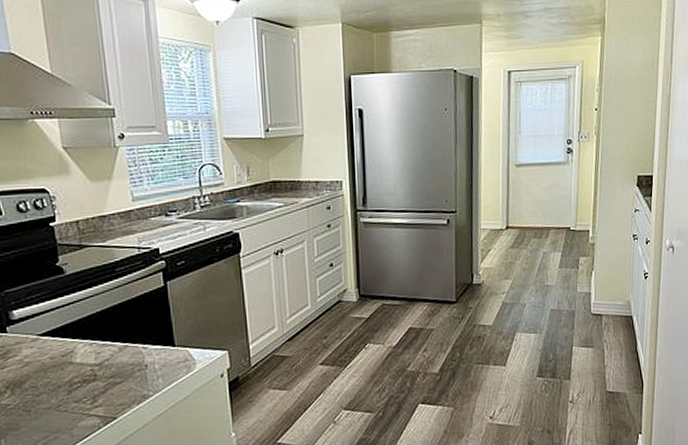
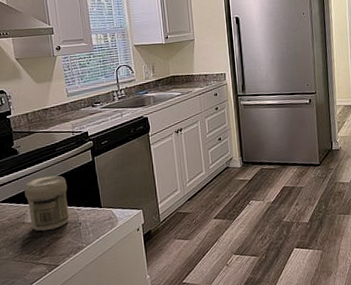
jar: none [72,303,132,374] -> present [24,175,70,231]

